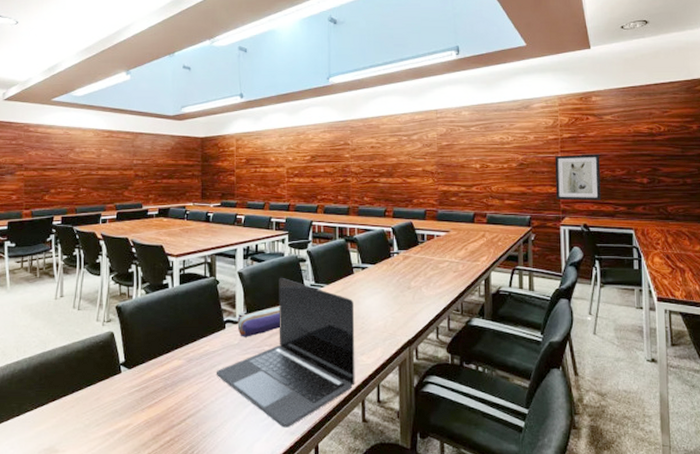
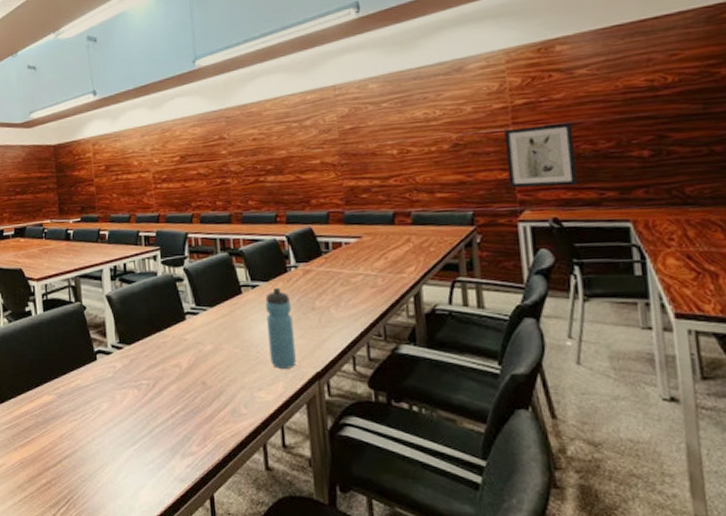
laptop: present [216,278,355,428] -> none [90,301,254,474]
pencil case: present [237,306,280,337] -> none [109,333,159,370]
water bottle: none [372,269,393,337] -> present [265,287,296,369]

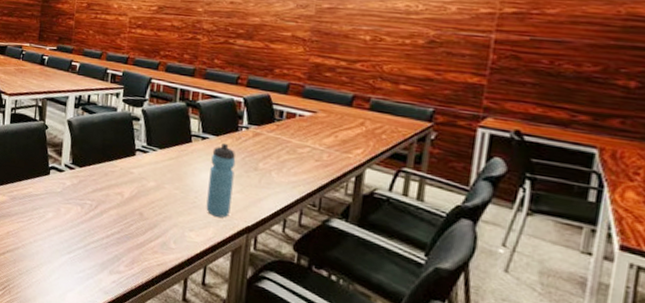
wall art: present [504,122,578,188] -> none [478,35,559,102]

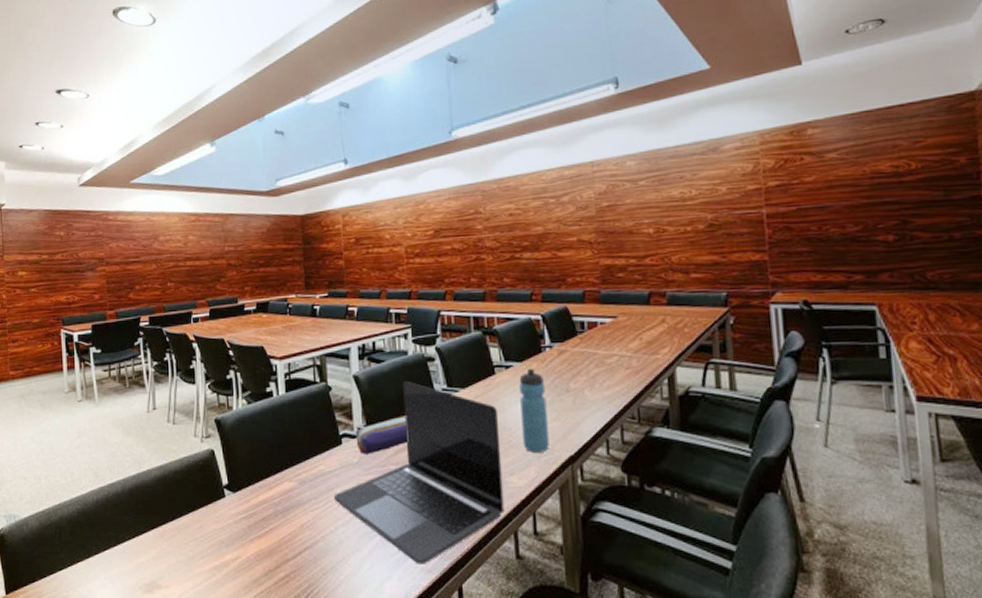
laptop: none [36,133,188,286] -> present [333,382,505,564]
pencil case: none [61,161,107,188] -> present [355,416,407,454]

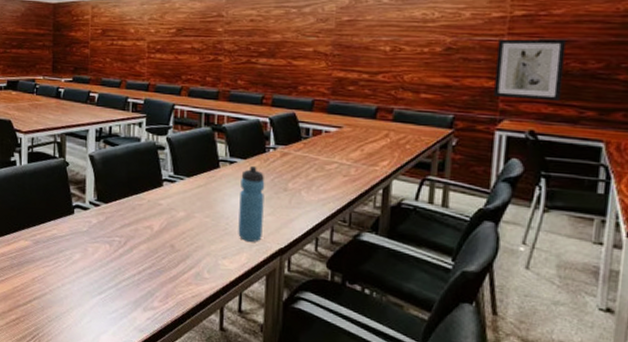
laptop: present [333,382,505,564] -> none [63,165,218,325]
pencil case: present [355,416,407,454] -> none [87,195,134,226]
wall art: none [758,205,827,270] -> present [494,38,566,101]

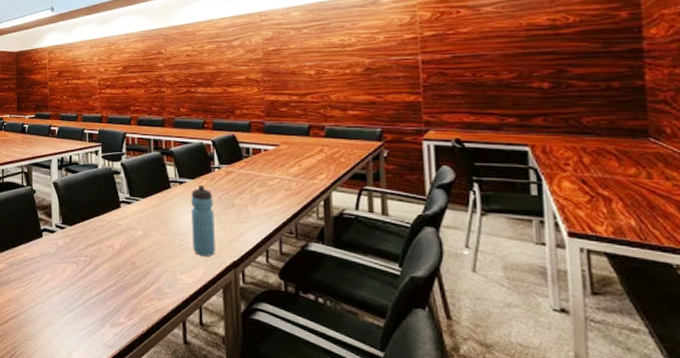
wall art: present [494,38,566,101] -> none [413,53,480,111]

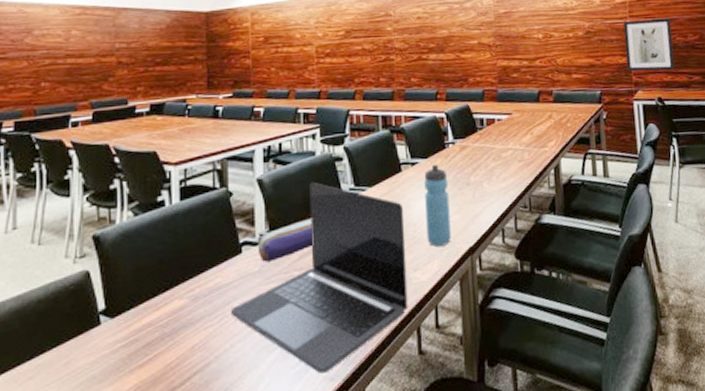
laptop: none [34,190,175,341] -> present [230,183,408,374]
pencil case: none [54,217,95,247] -> present [257,218,312,262]
wall art: none [413,53,480,111] -> present [624,18,675,71]

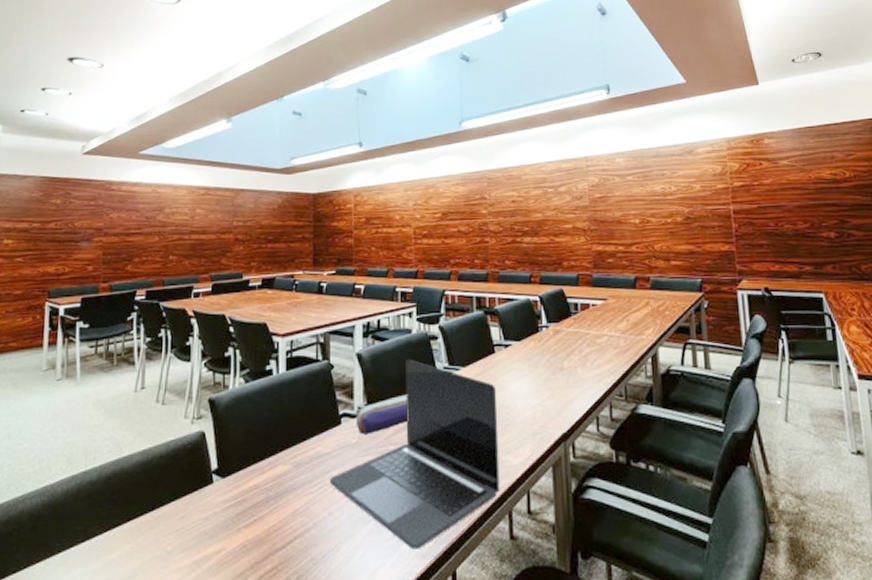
water bottle: present [424,164,451,247] -> none [517,347,544,430]
wall art: present [624,18,675,71] -> none [726,204,783,260]

